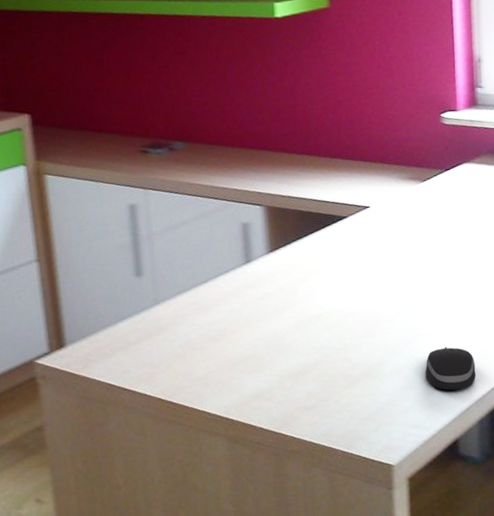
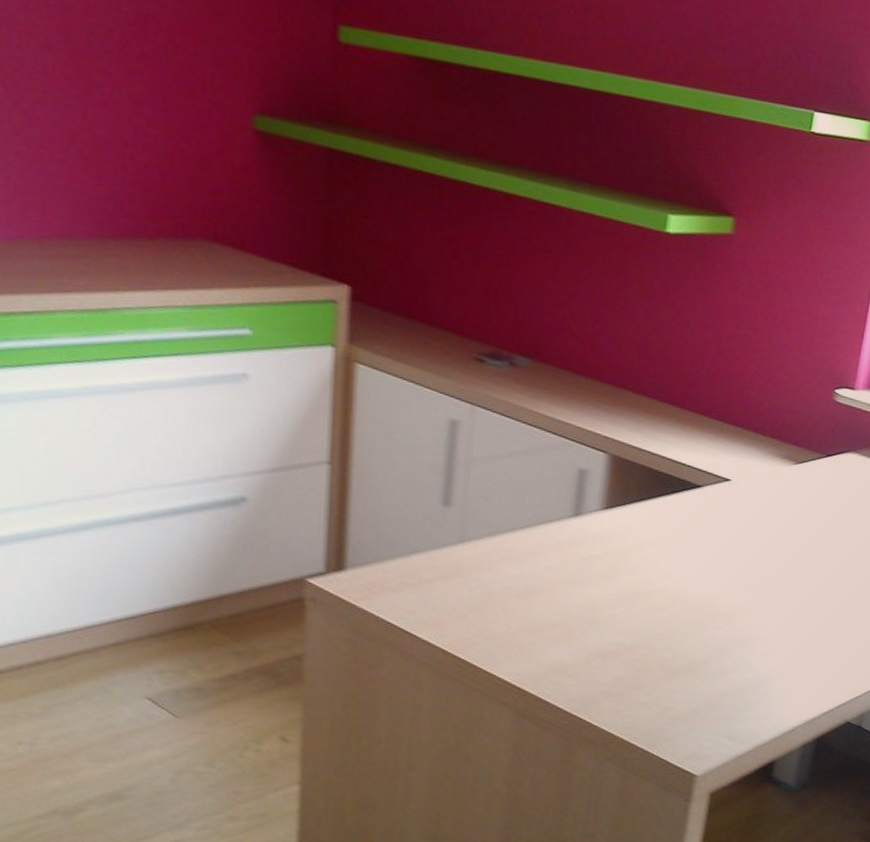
computer mouse: present [425,346,476,391] -> none [753,655,813,707]

